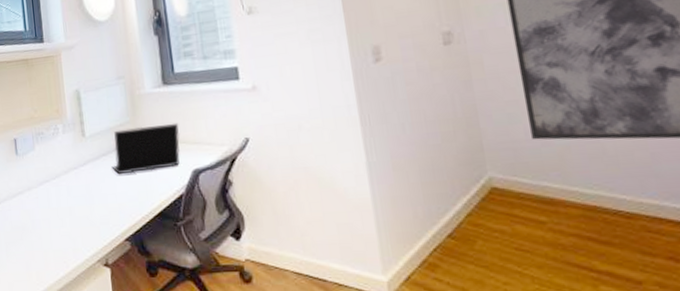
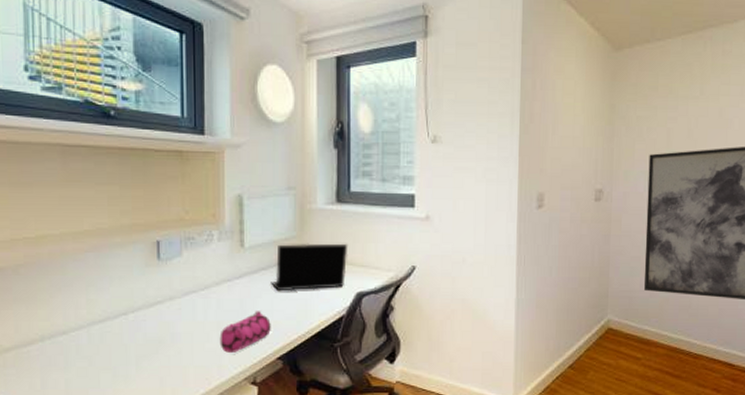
pencil case: none [72,195,117,237] -> present [219,311,271,354]

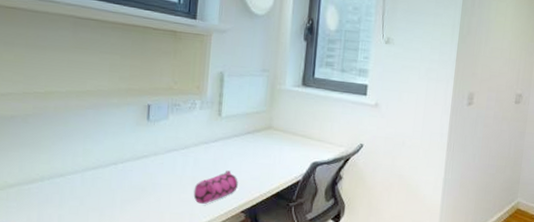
laptop: present [271,243,348,292] -> none [241,116,309,157]

